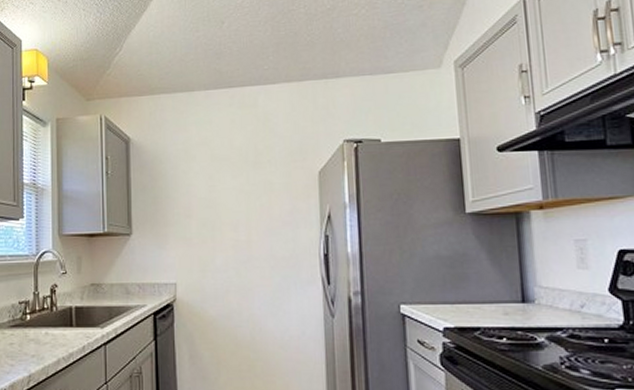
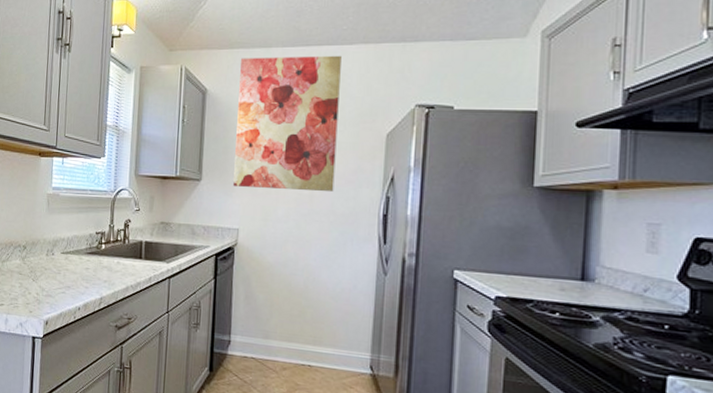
wall art: none [163,95,272,238] -> present [233,55,342,193]

